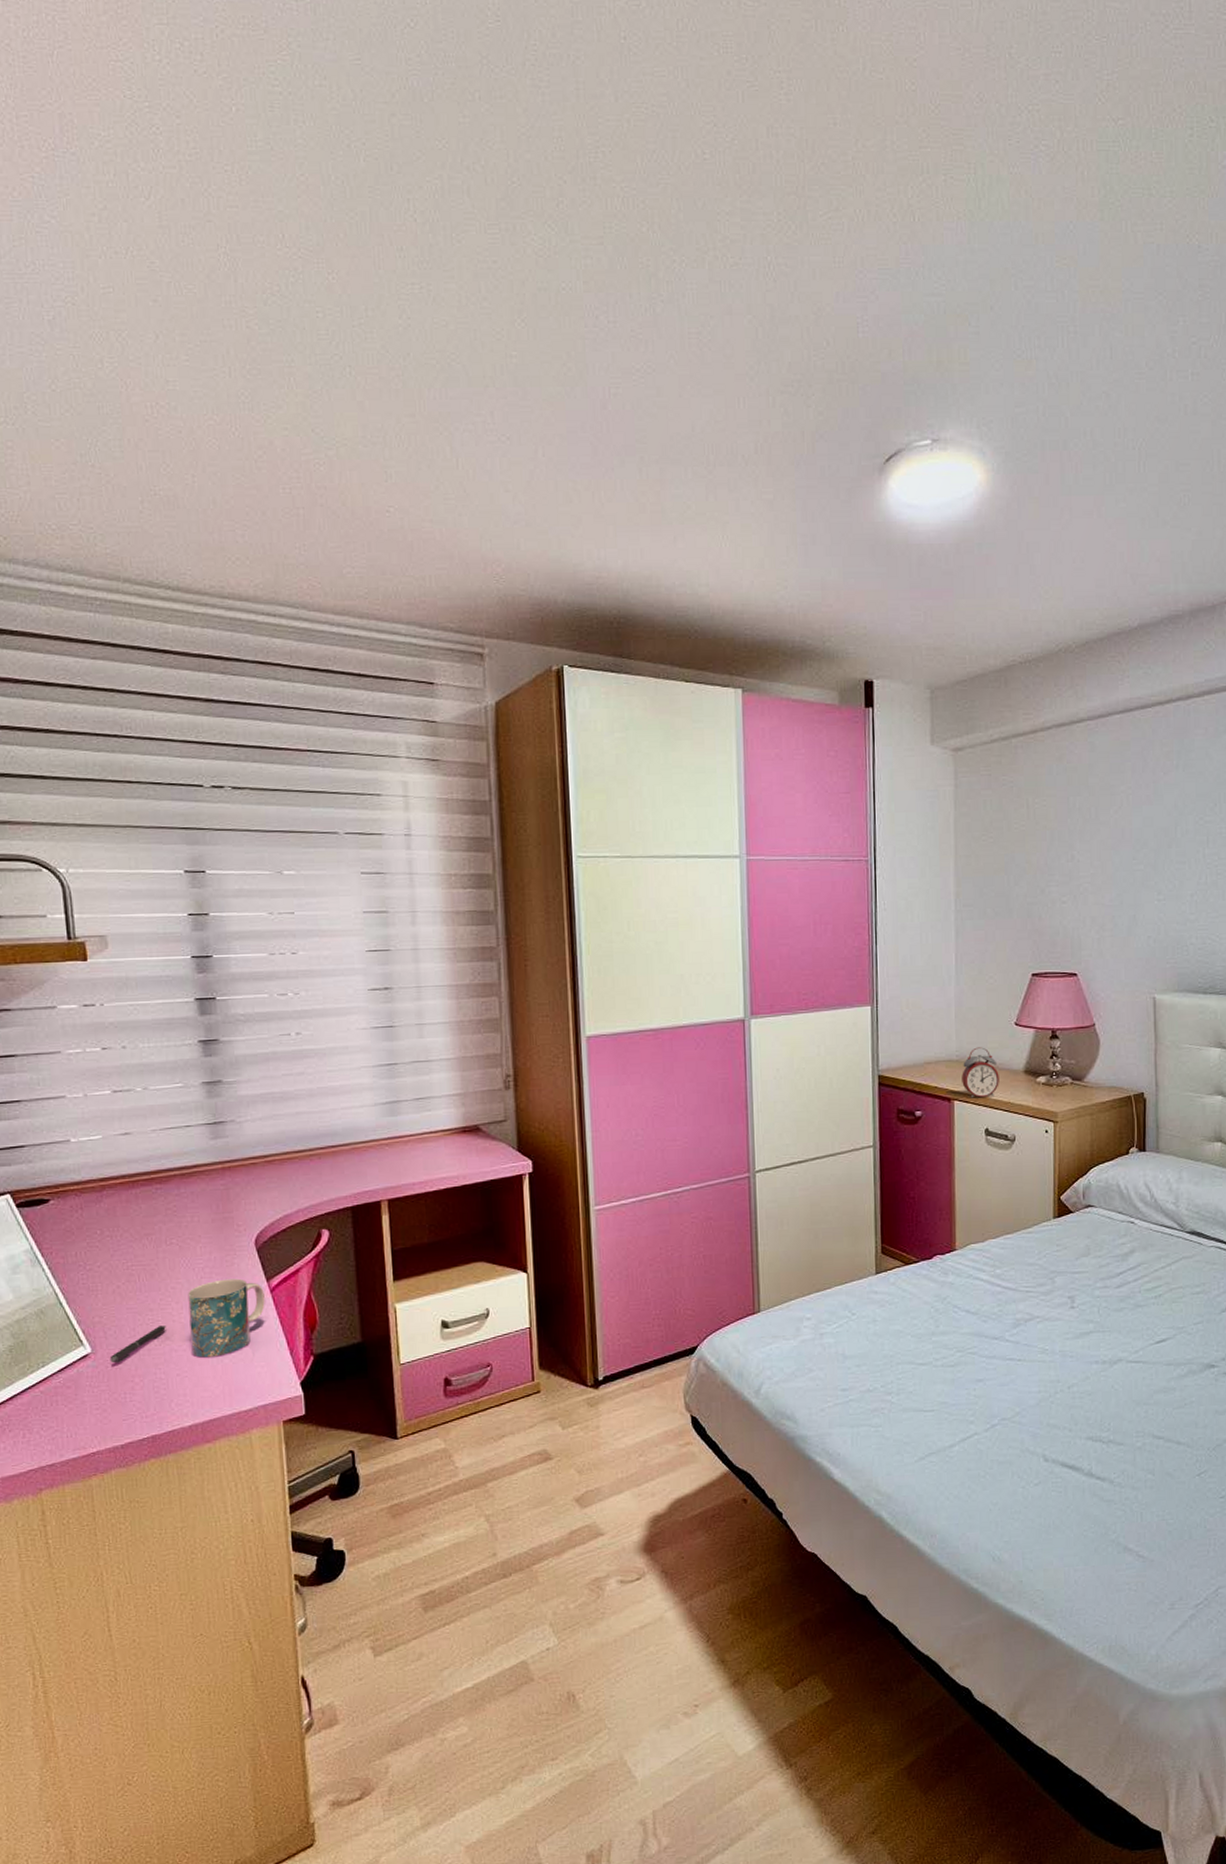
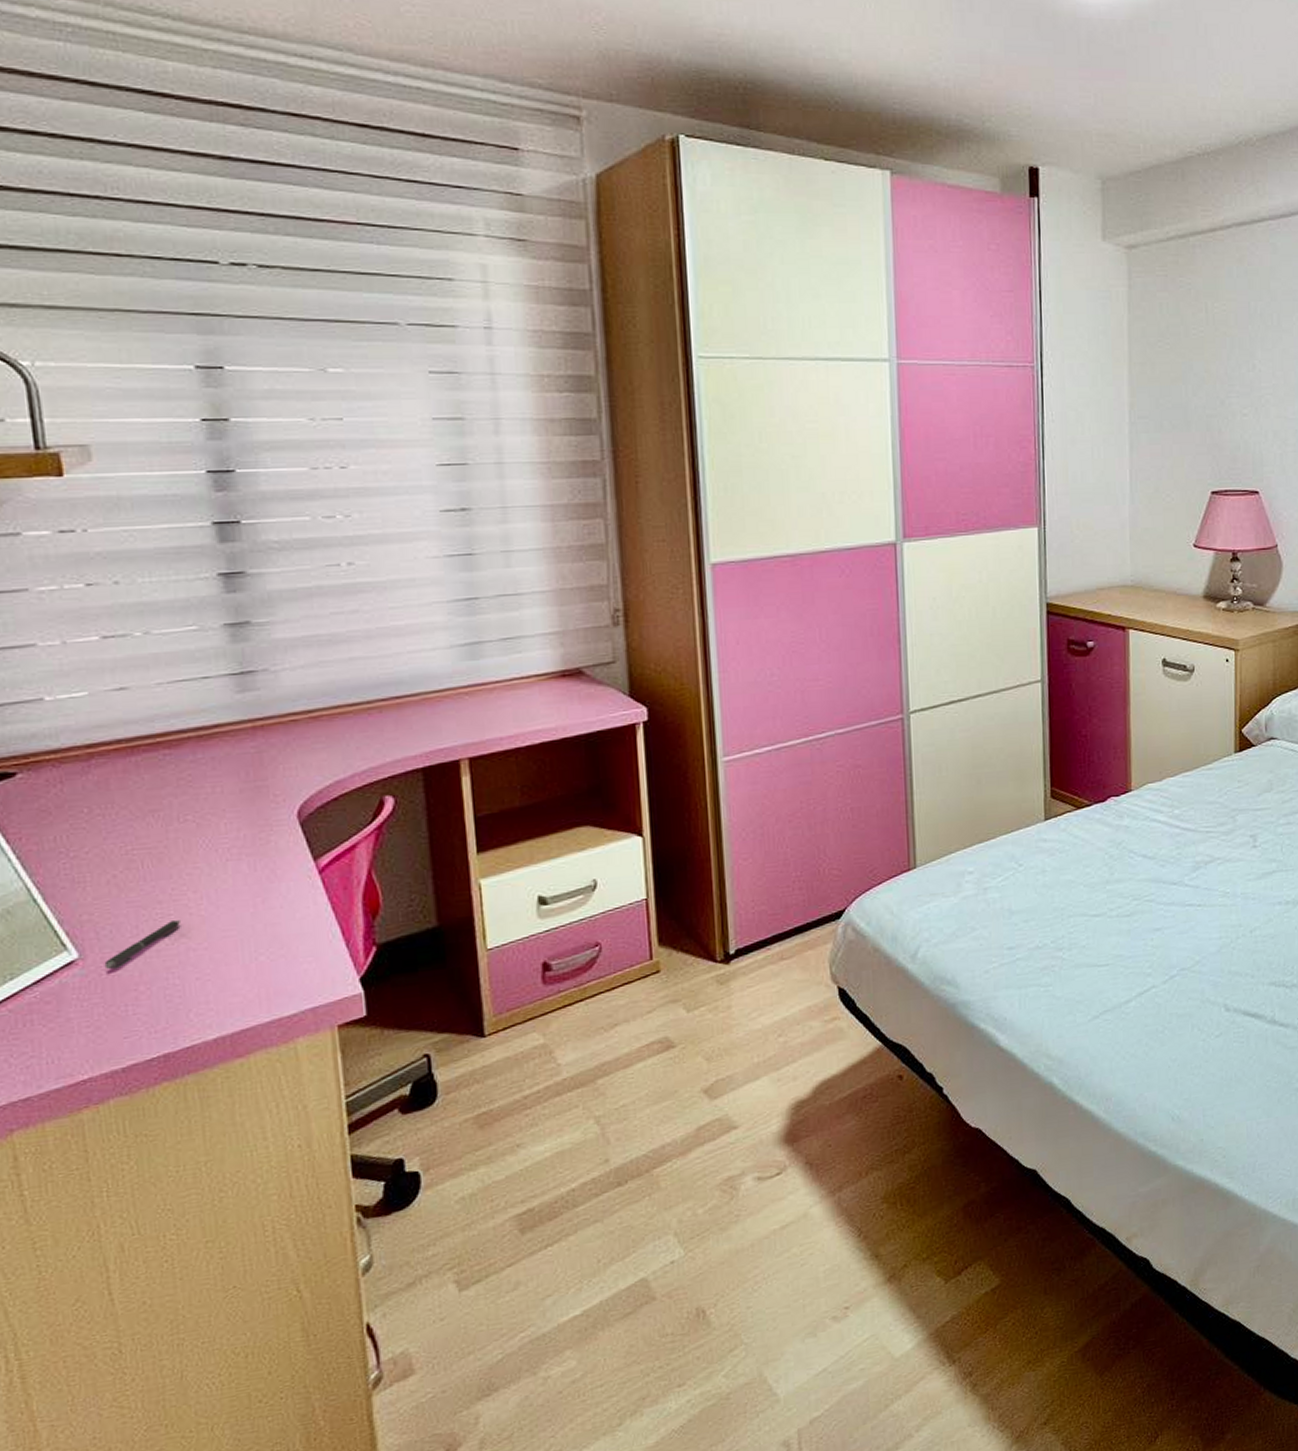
mug: present [188,1278,265,1358] -> none [209,859,312,957]
alarm clock: present [962,1047,999,1098] -> none [1137,571,1177,627]

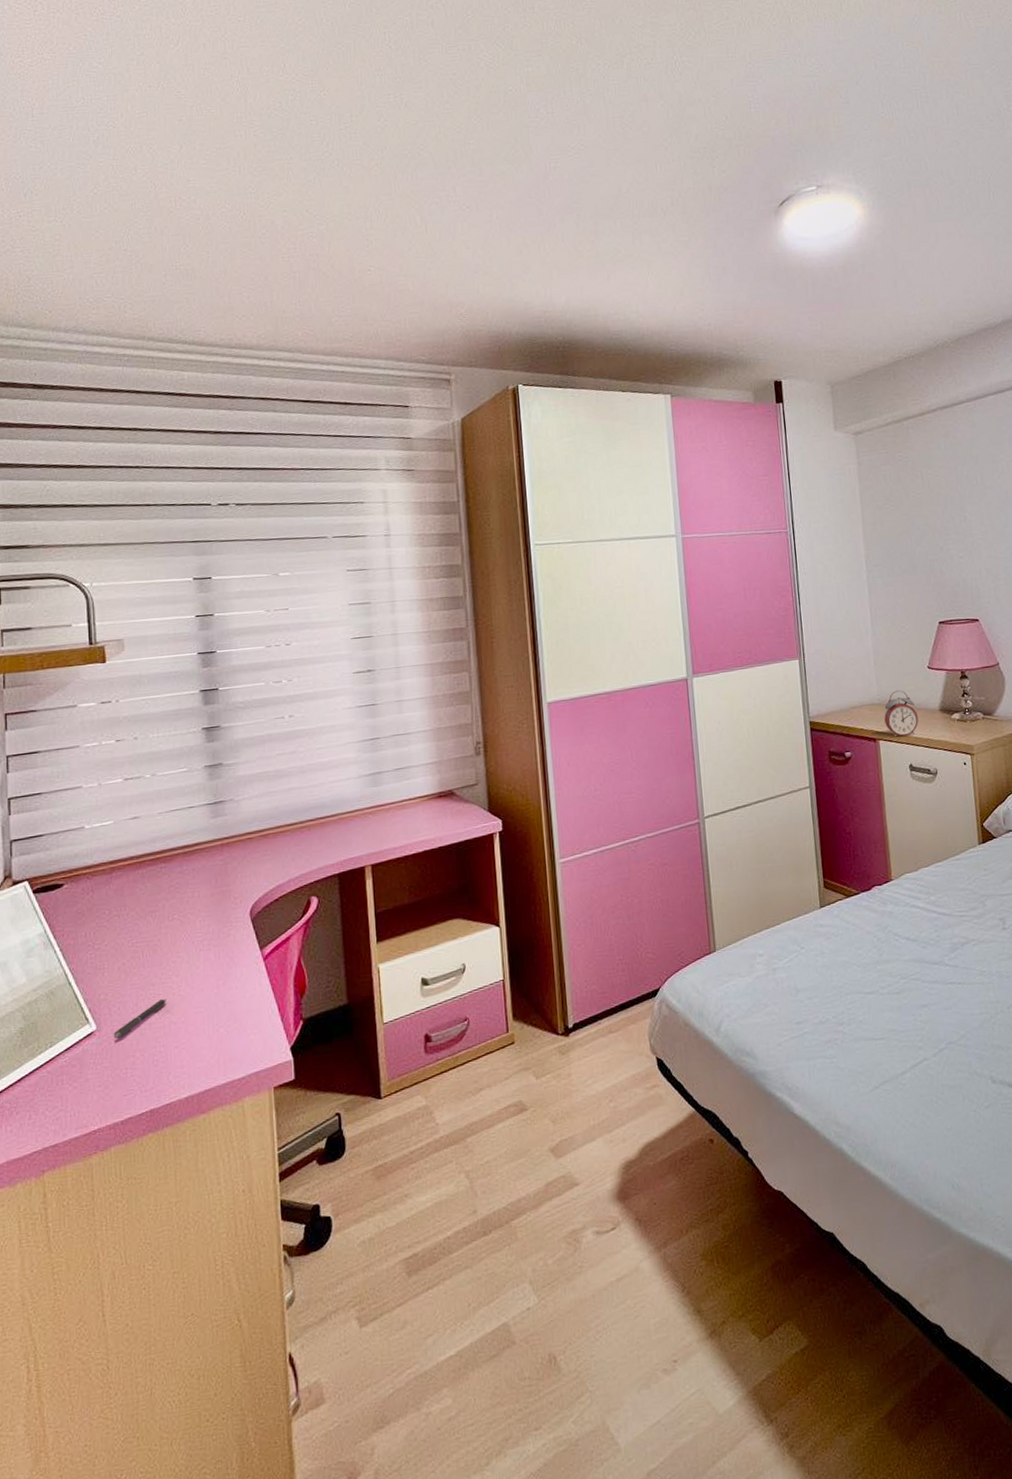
alarm clock: none [1137,571,1177,627] -> present [884,690,919,737]

